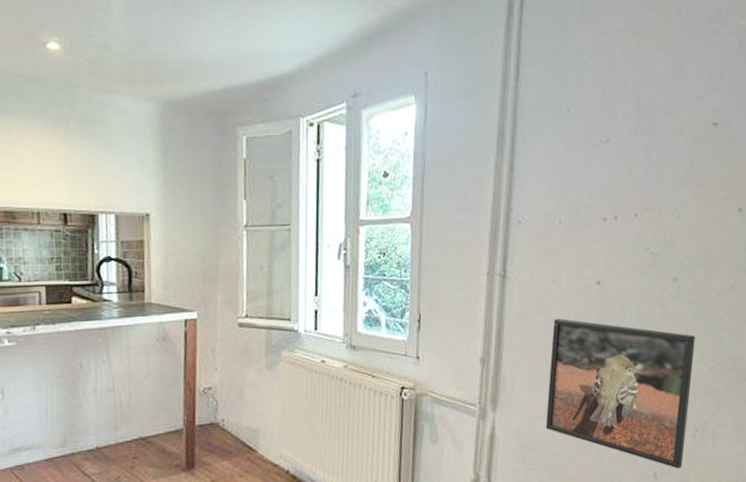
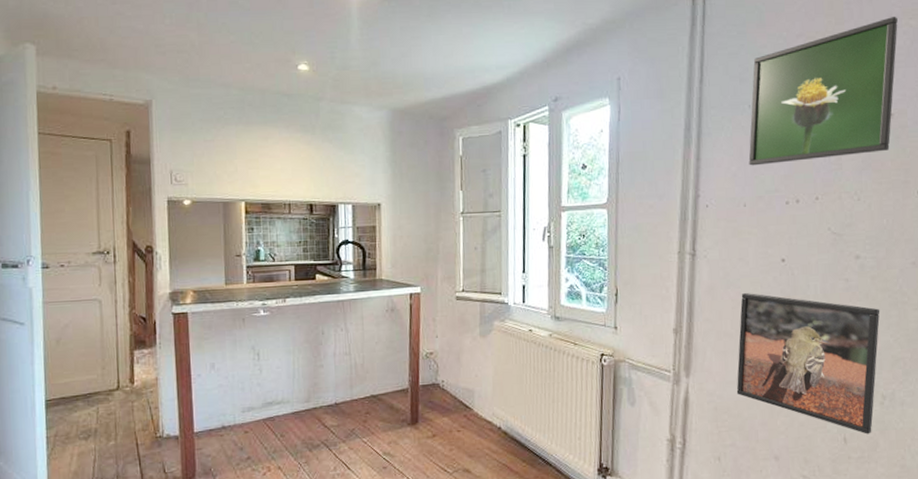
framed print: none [565,13,727,178] -> present [748,16,898,166]

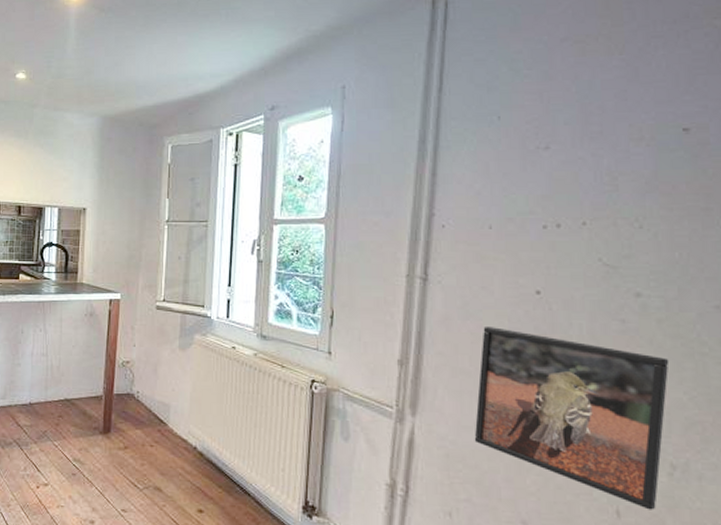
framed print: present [748,16,898,166] -> none [496,15,697,184]

